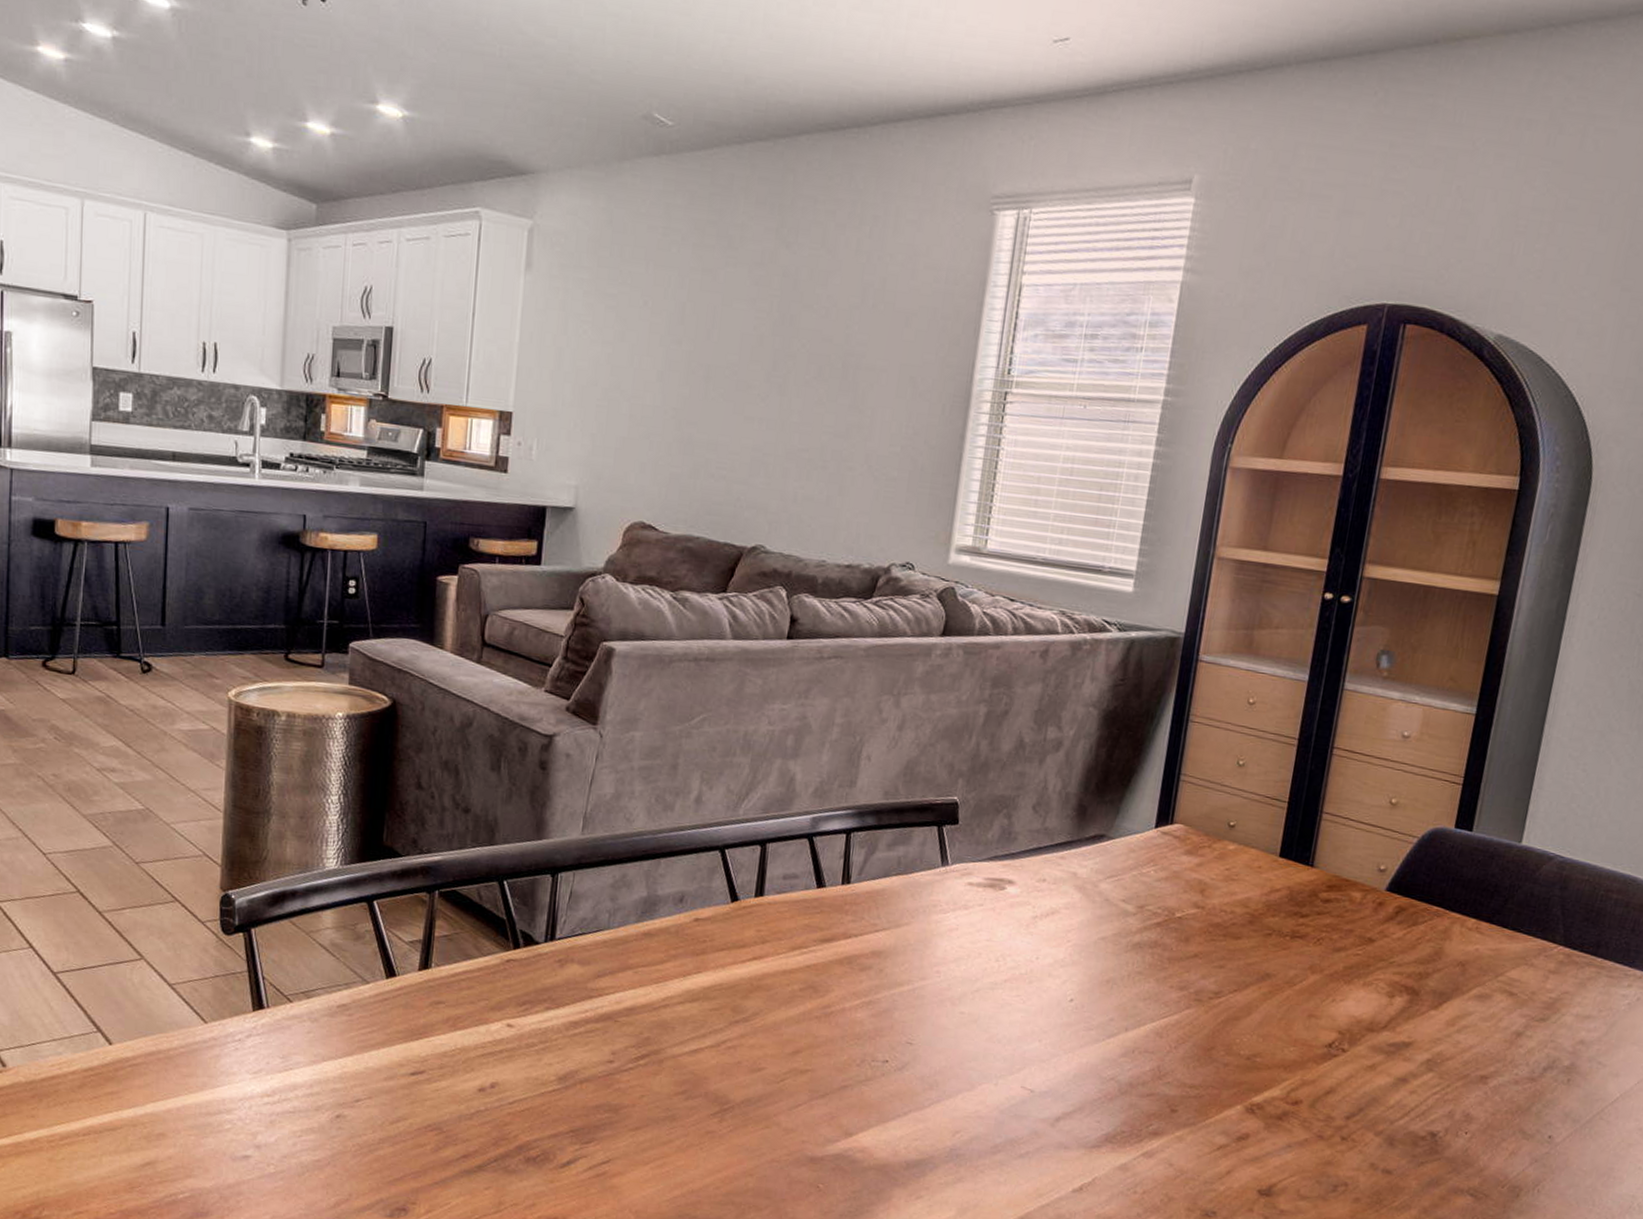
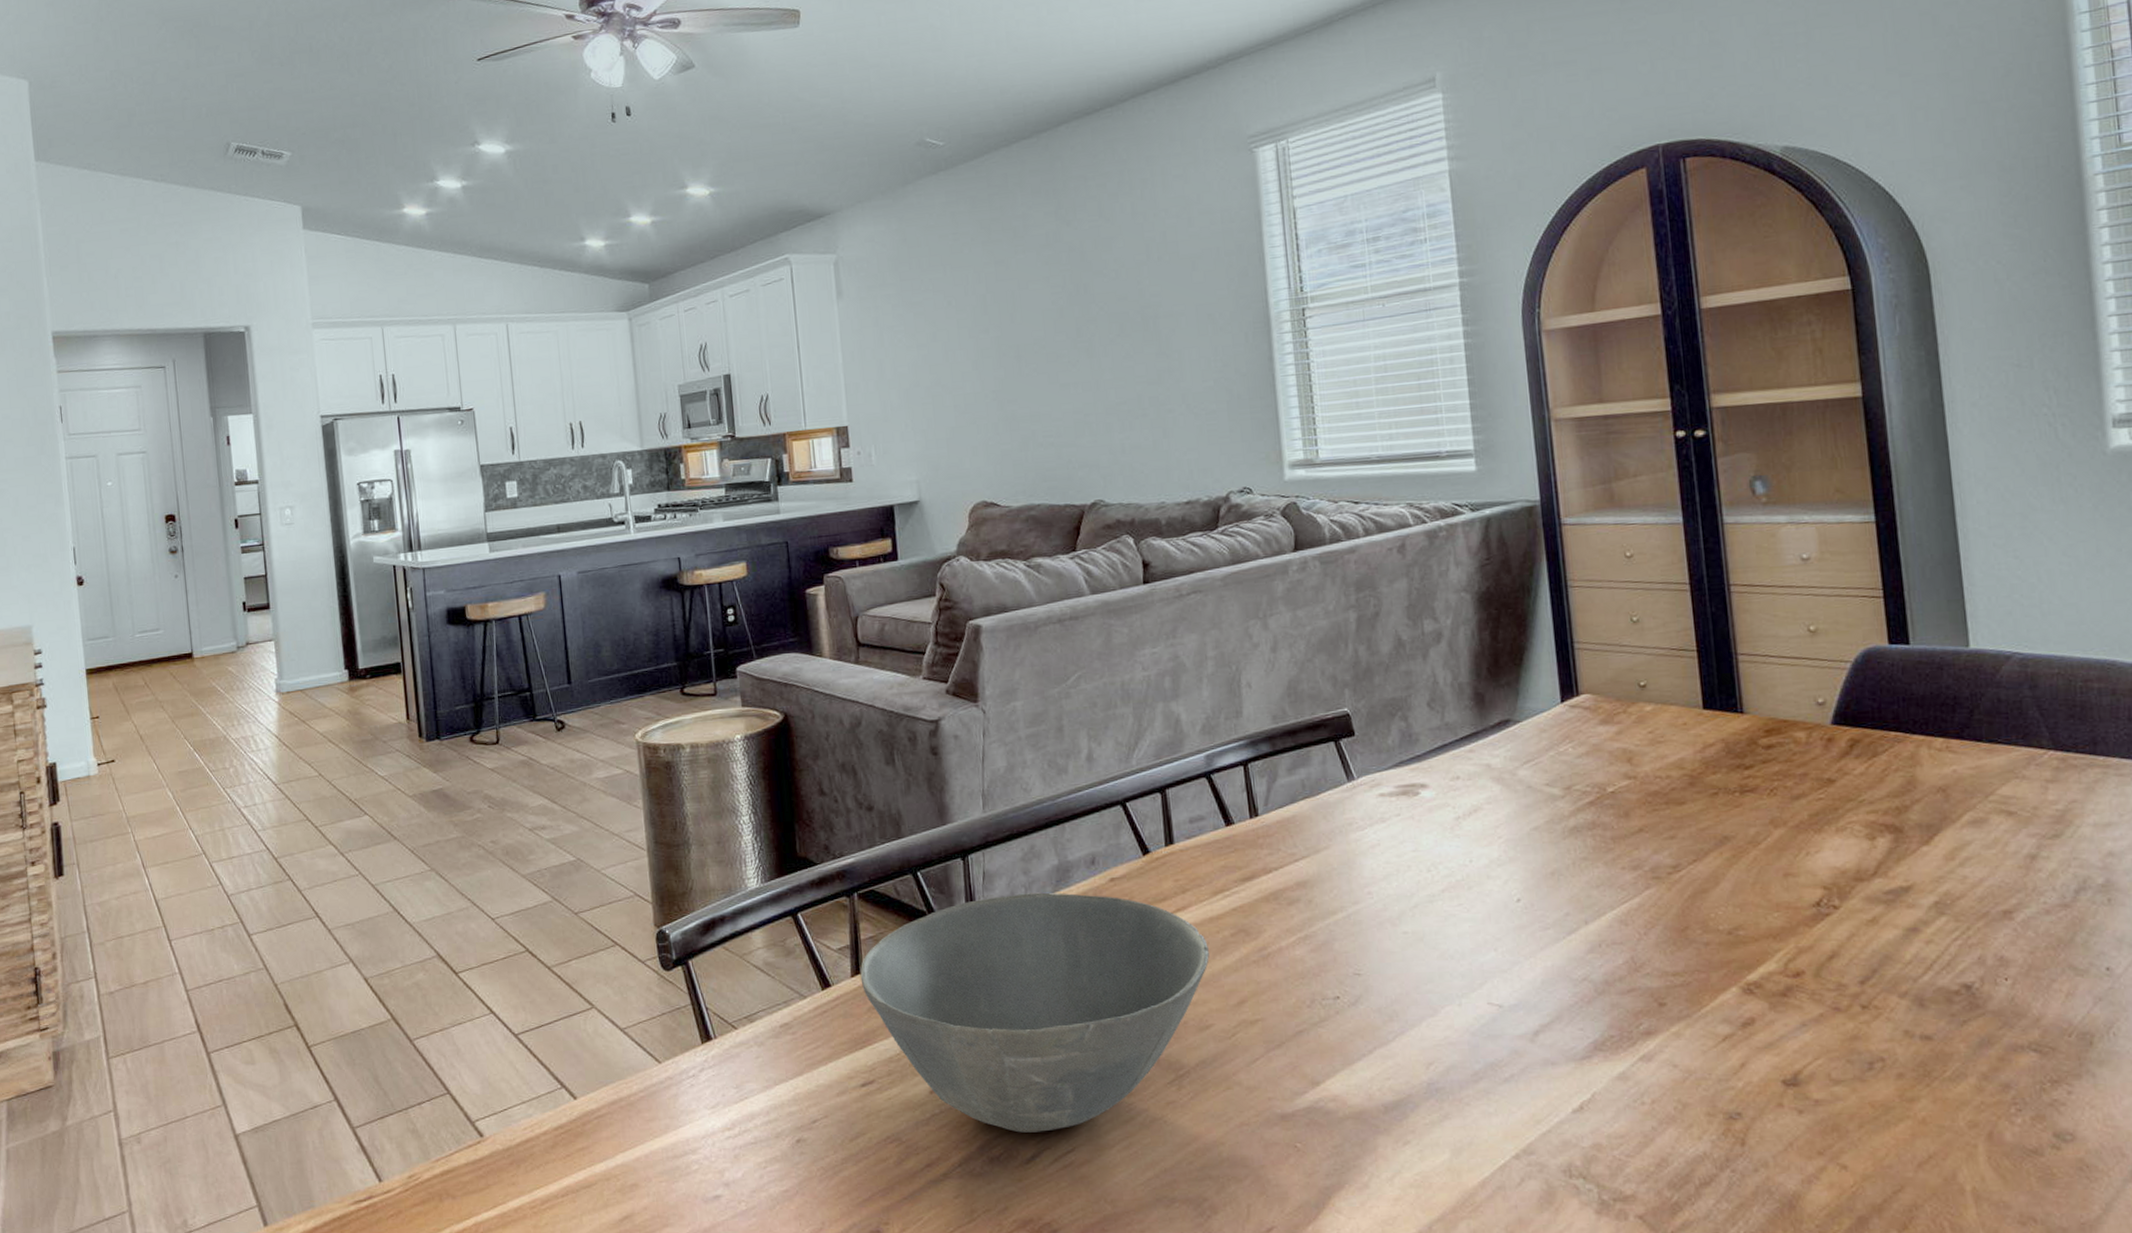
bowl: none [427,917,776,1142] -> present [860,892,1209,1133]

